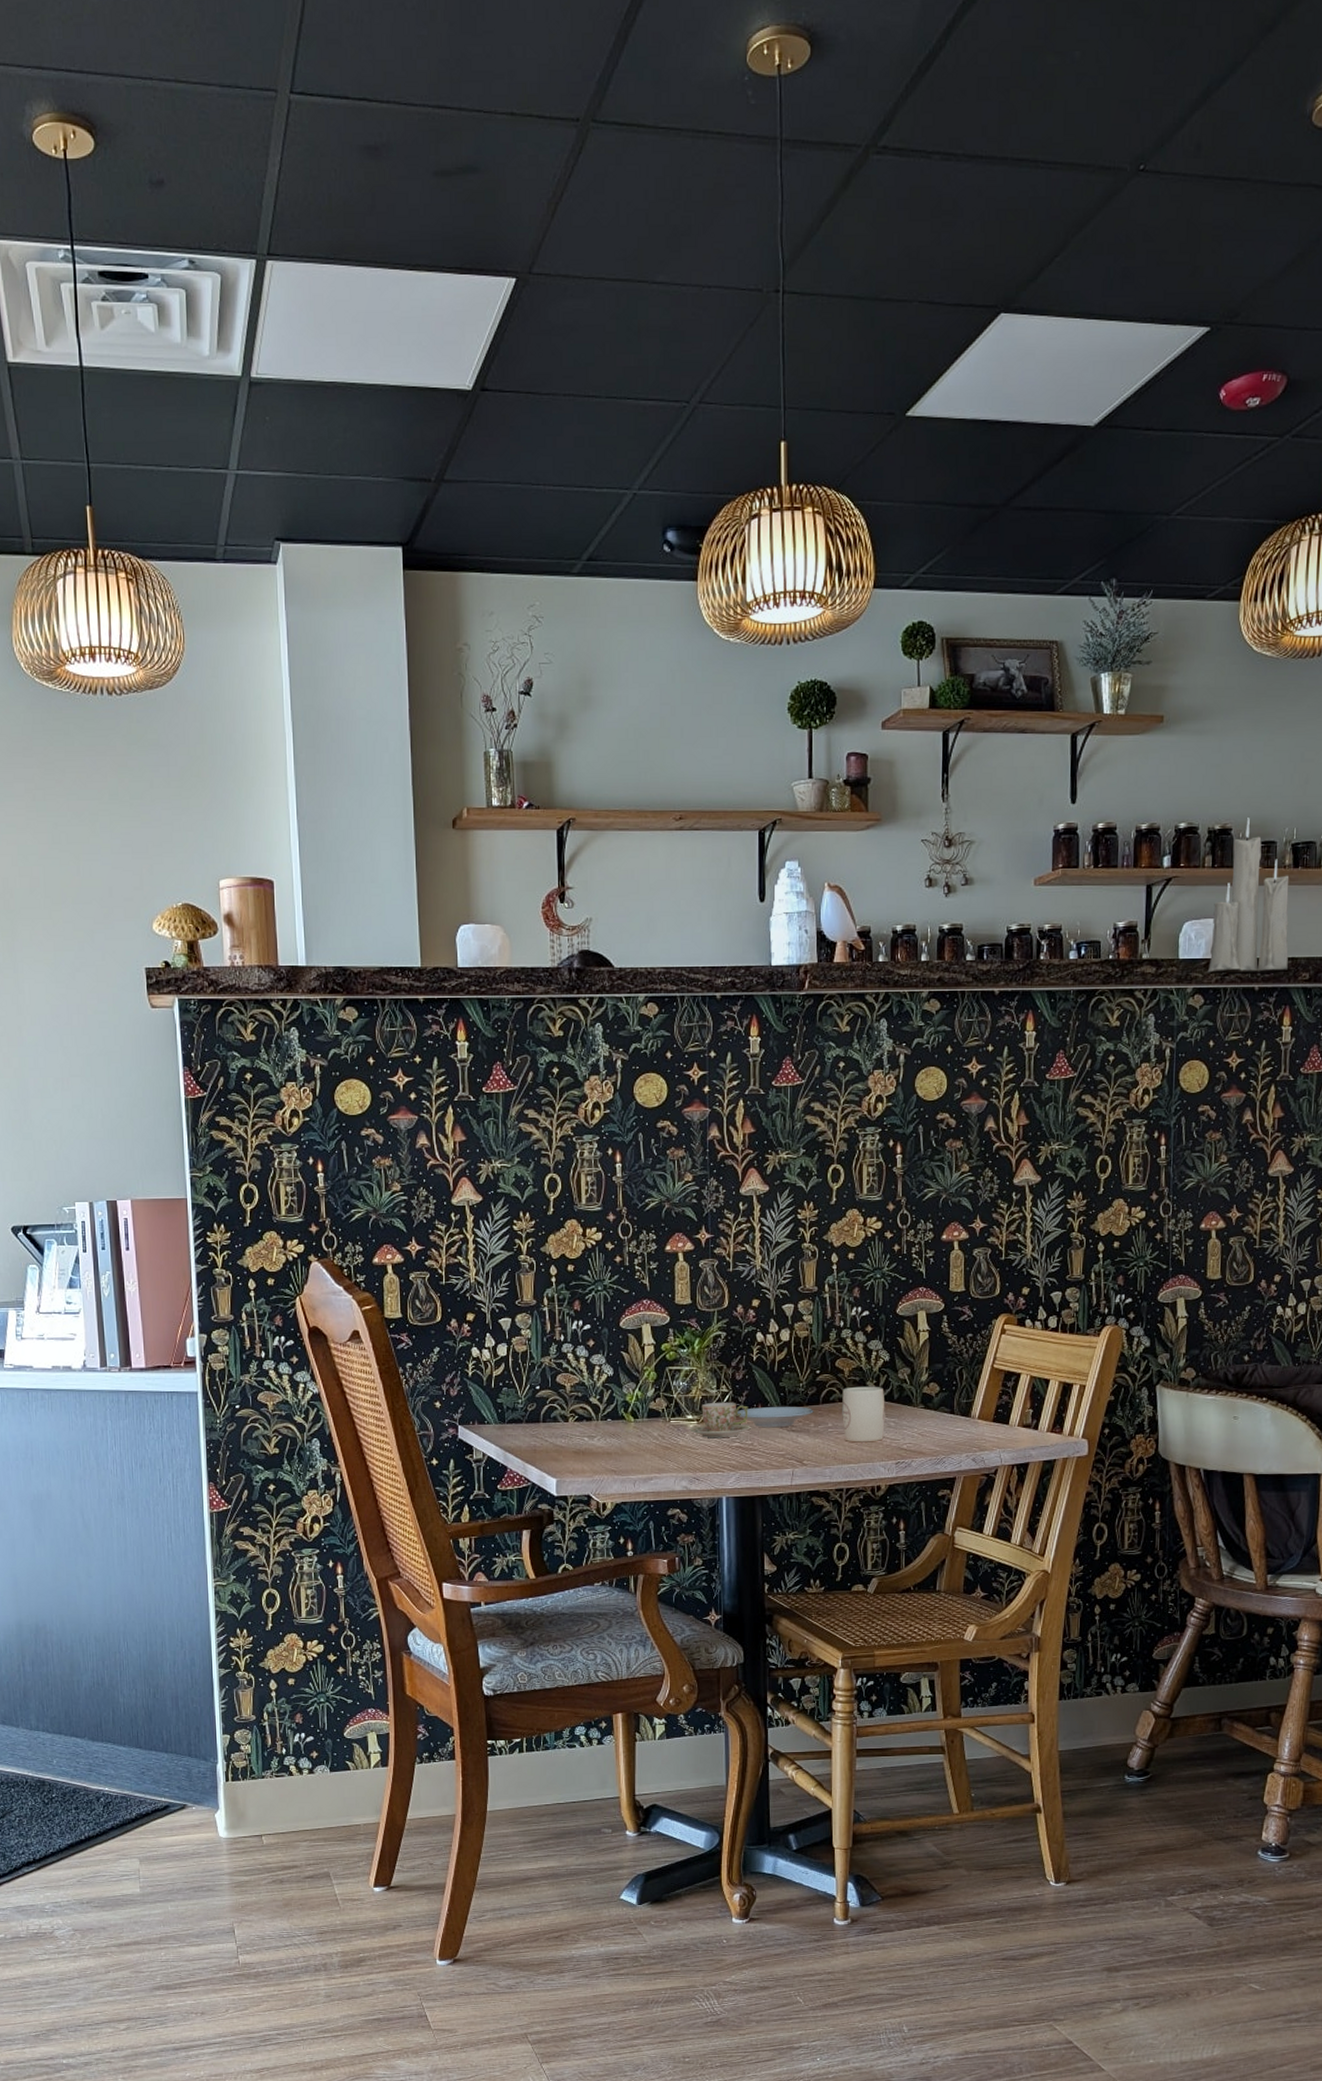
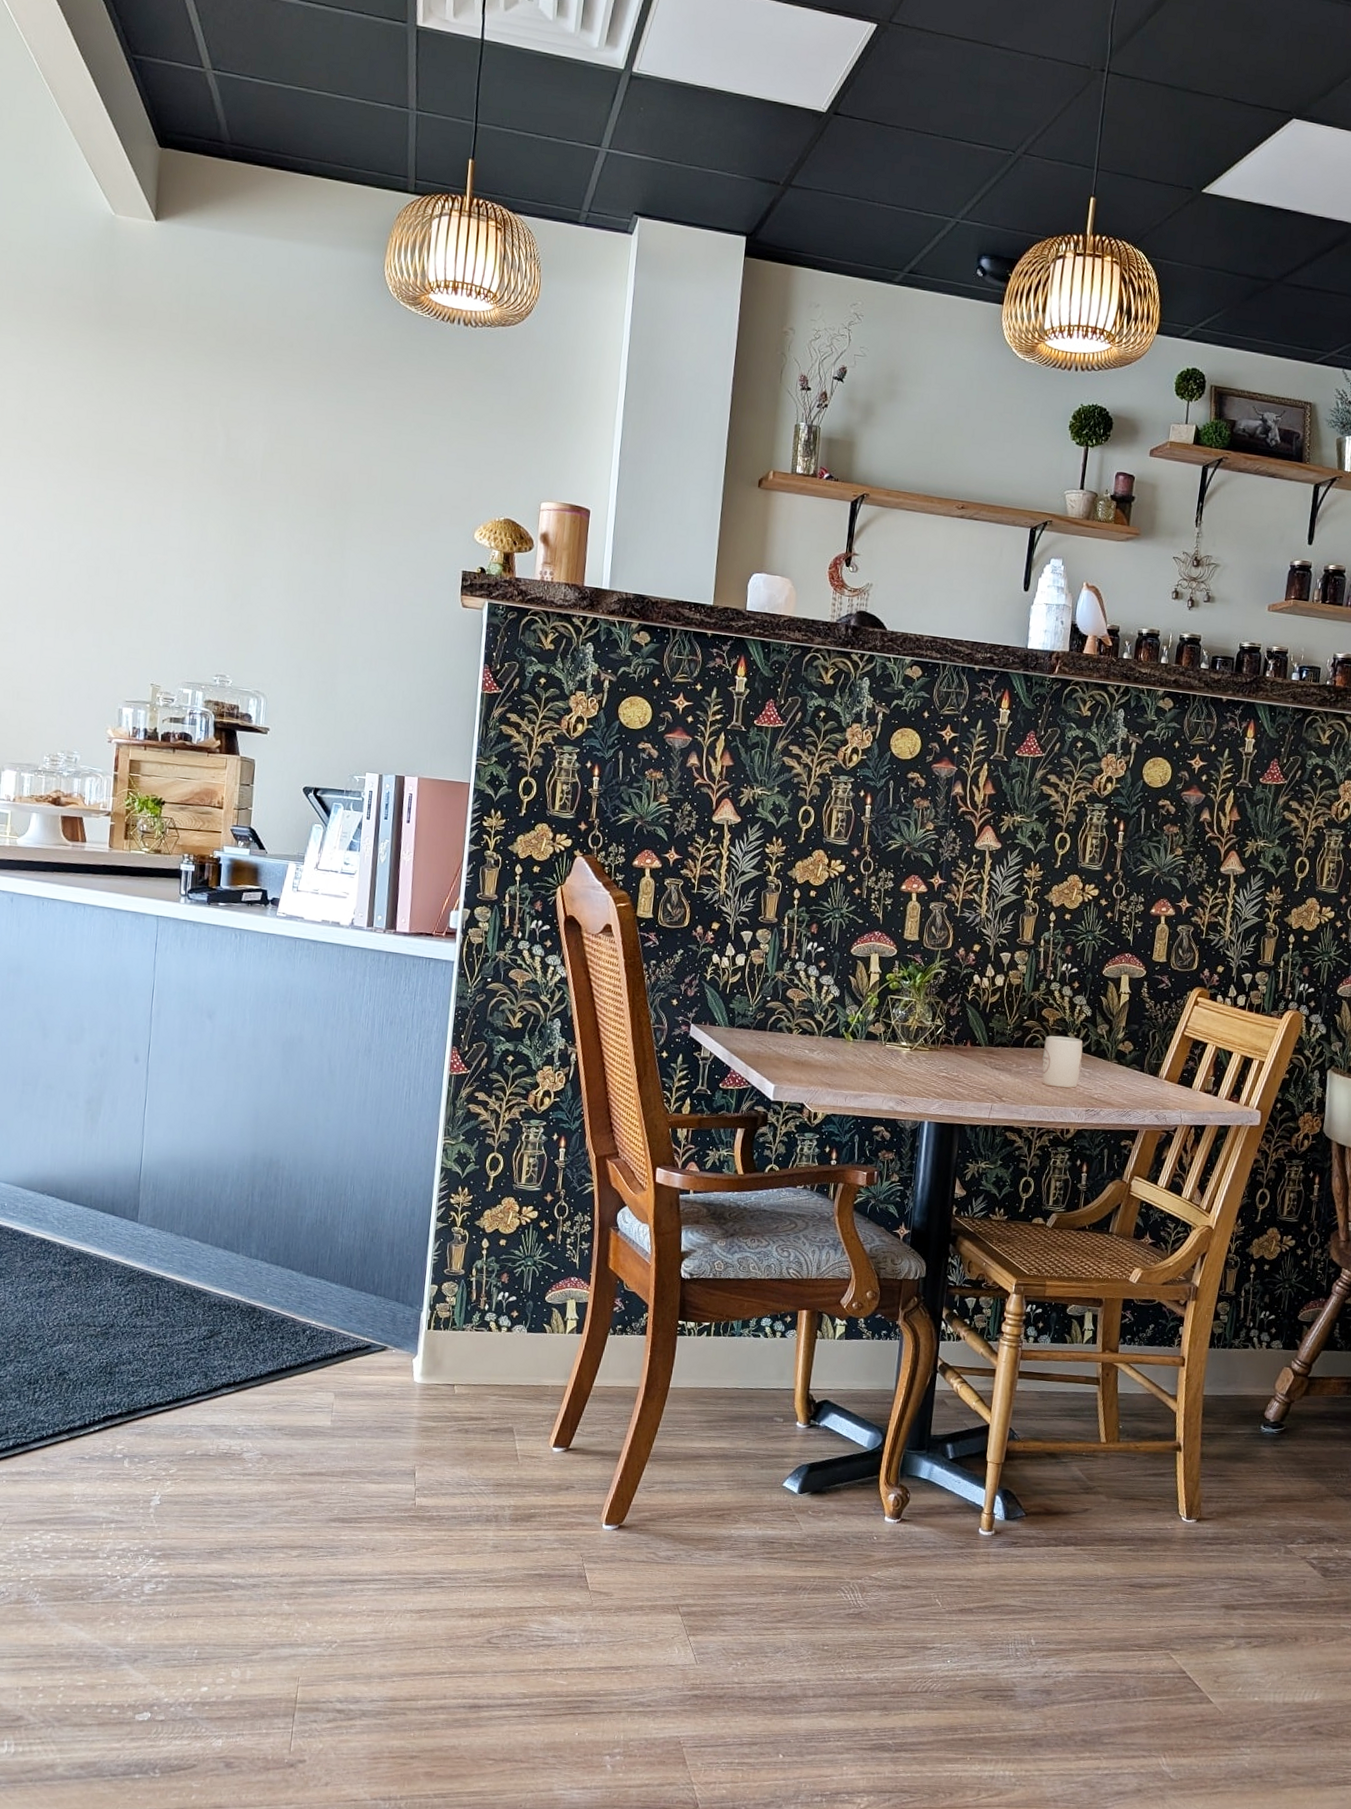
teacup: present [689,1402,751,1437] -> none [902,1033,959,1067]
saucer: present [736,1406,814,1428] -> none [946,1042,1017,1065]

